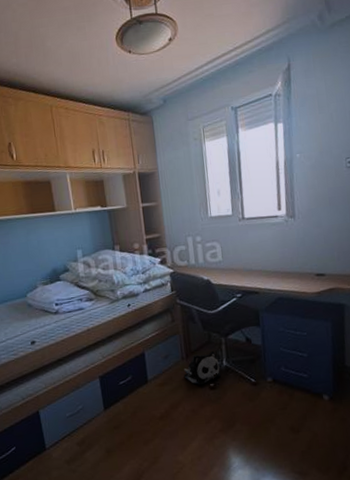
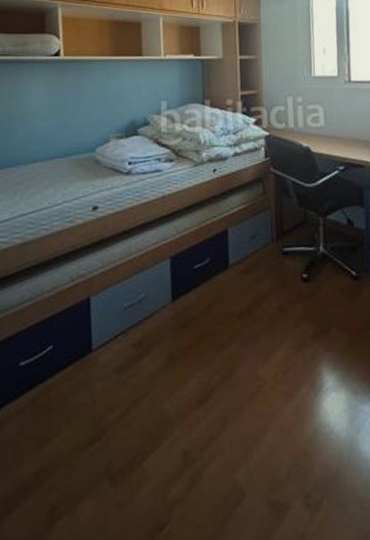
plush toy: present [183,350,222,385] -> none [272,232,317,276]

